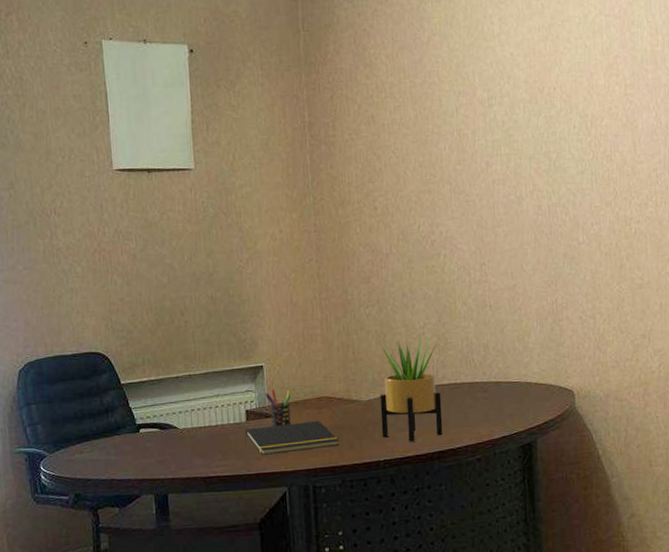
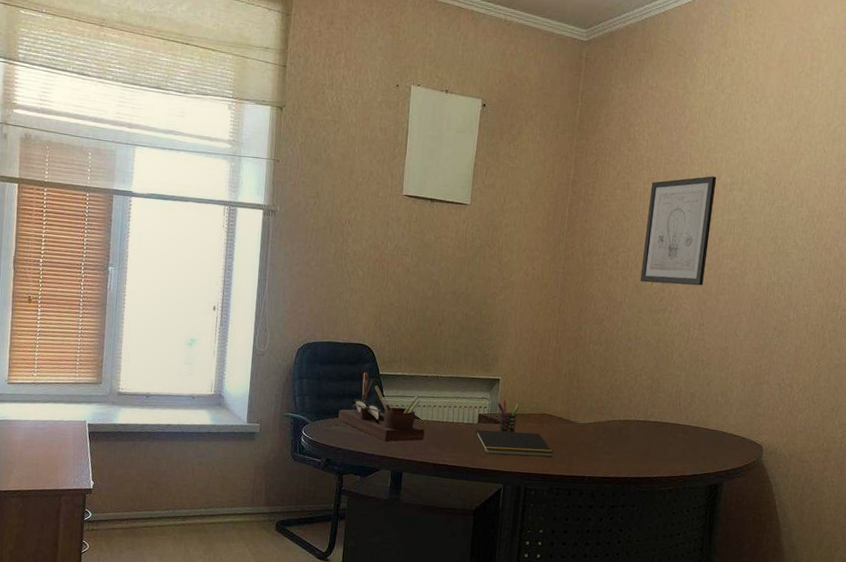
desk organizer: none [80,384,187,461] -> present [338,372,425,442]
potted plant: present [379,335,443,442] -> none [590,375,652,465]
wall art: none [399,93,477,227] -> present [640,176,717,286]

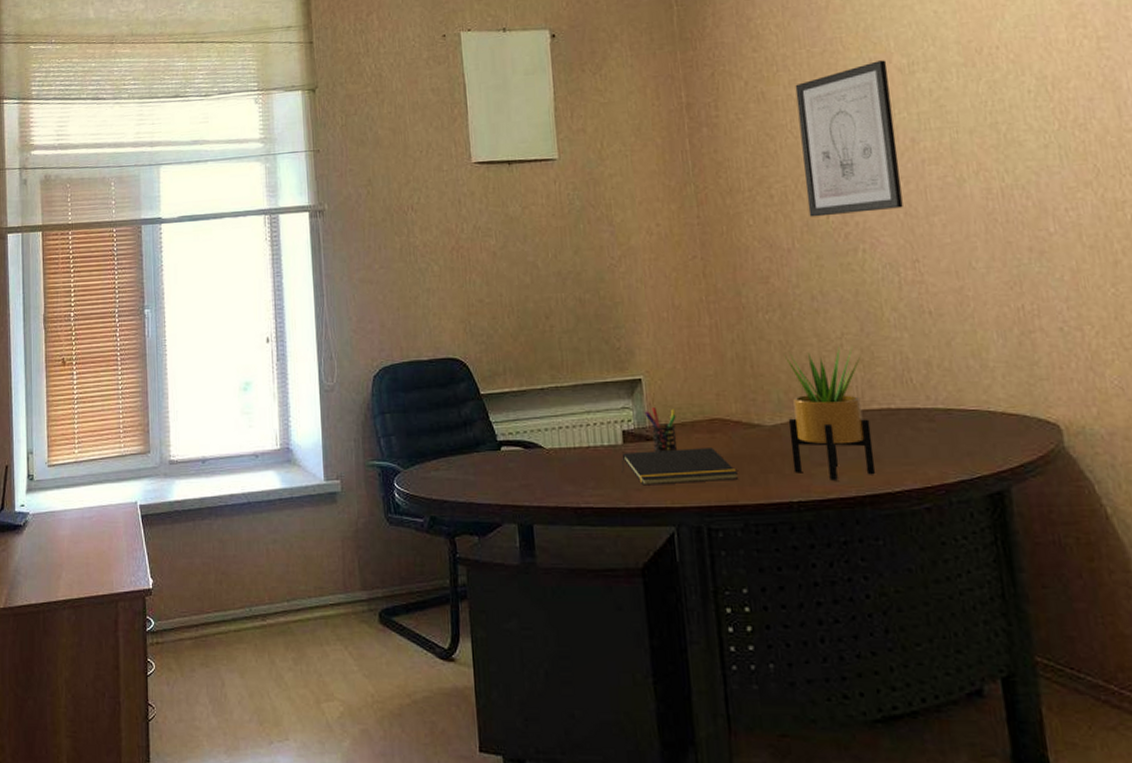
desk organizer: present [338,372,425,442] -> none [436,394,554,484]
potted plant: none [590,375,652,465] -> present [785,346,876,481]

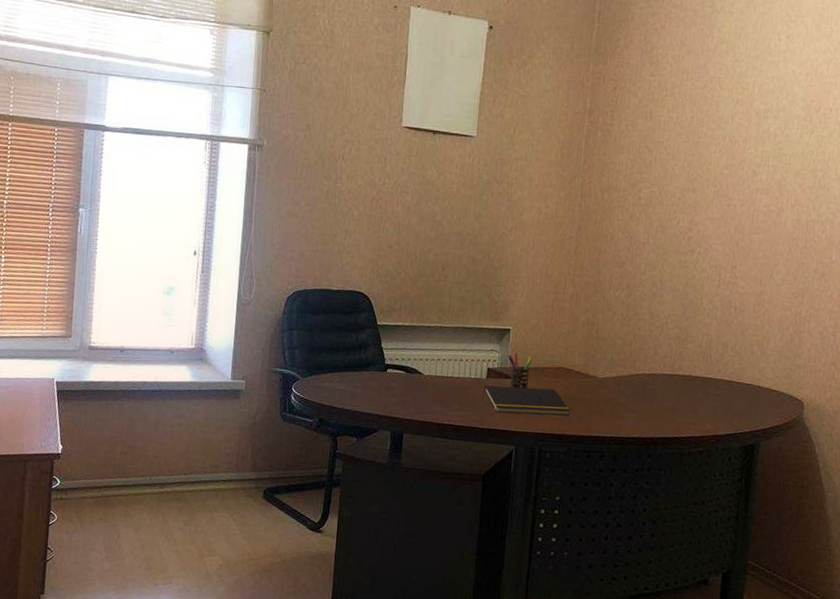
potted plant: present [785,346,876,481] -> none [611,324,679,424]
wall art: present [795,60,903,217] -> none [665,103,749,224]

